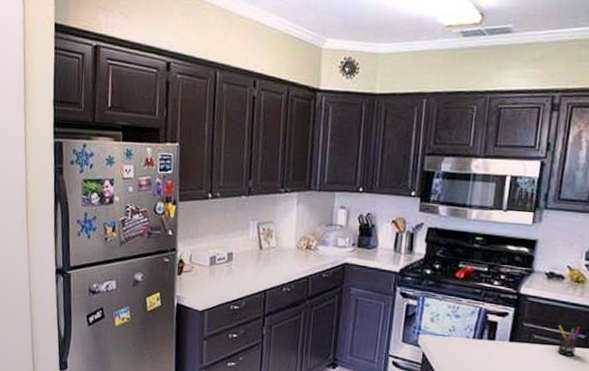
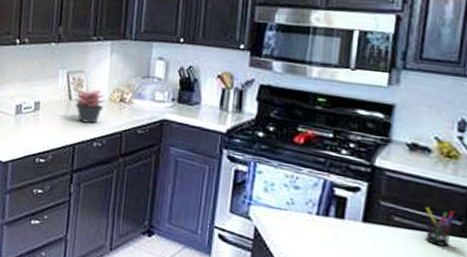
succulent plant: none [264,238,293,270] -> present [74,89,106,124]

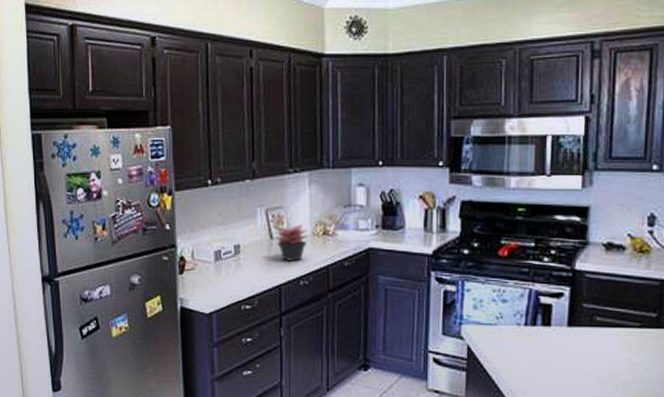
pen holder: present [424,207,455,247] -> none [623,304,650,339]

